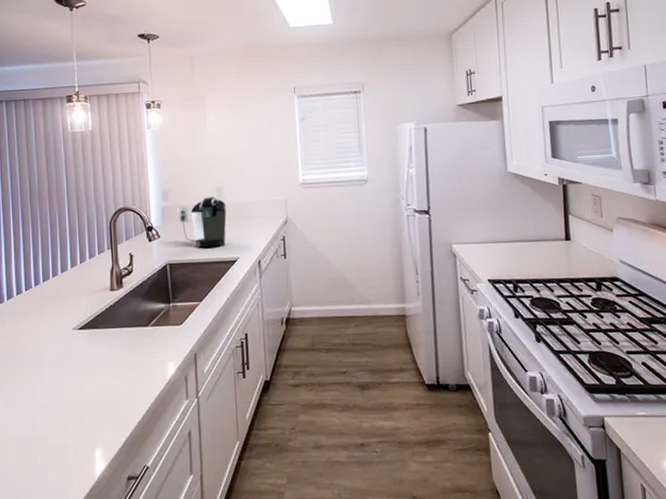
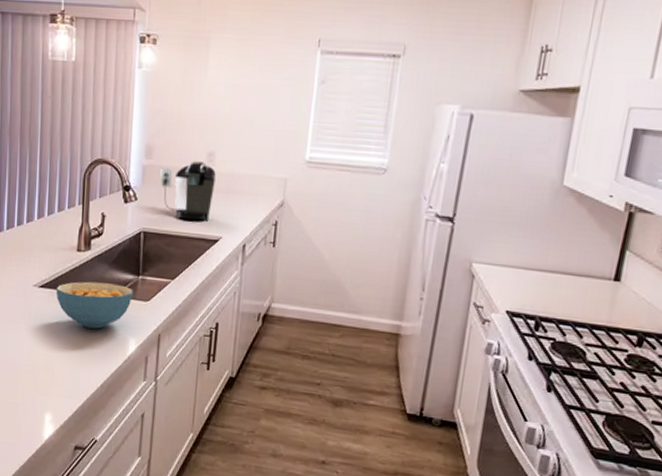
cereal bowl: none [94,314,166,359] -> present [56,281,133,329]

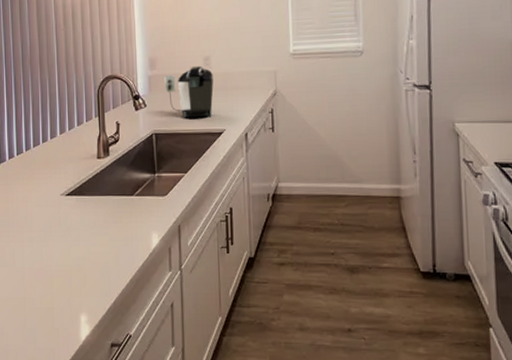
cereal bowl: present [56,281,133,329] -> none [81,184,151,227]

